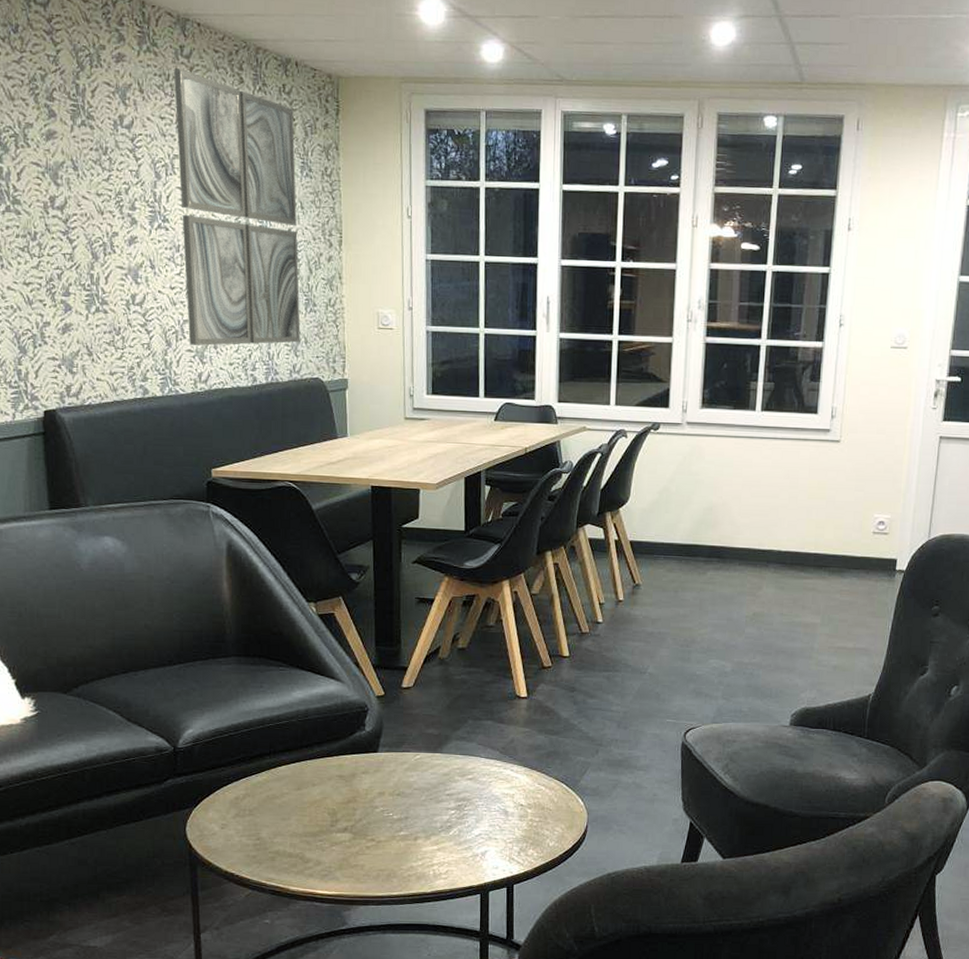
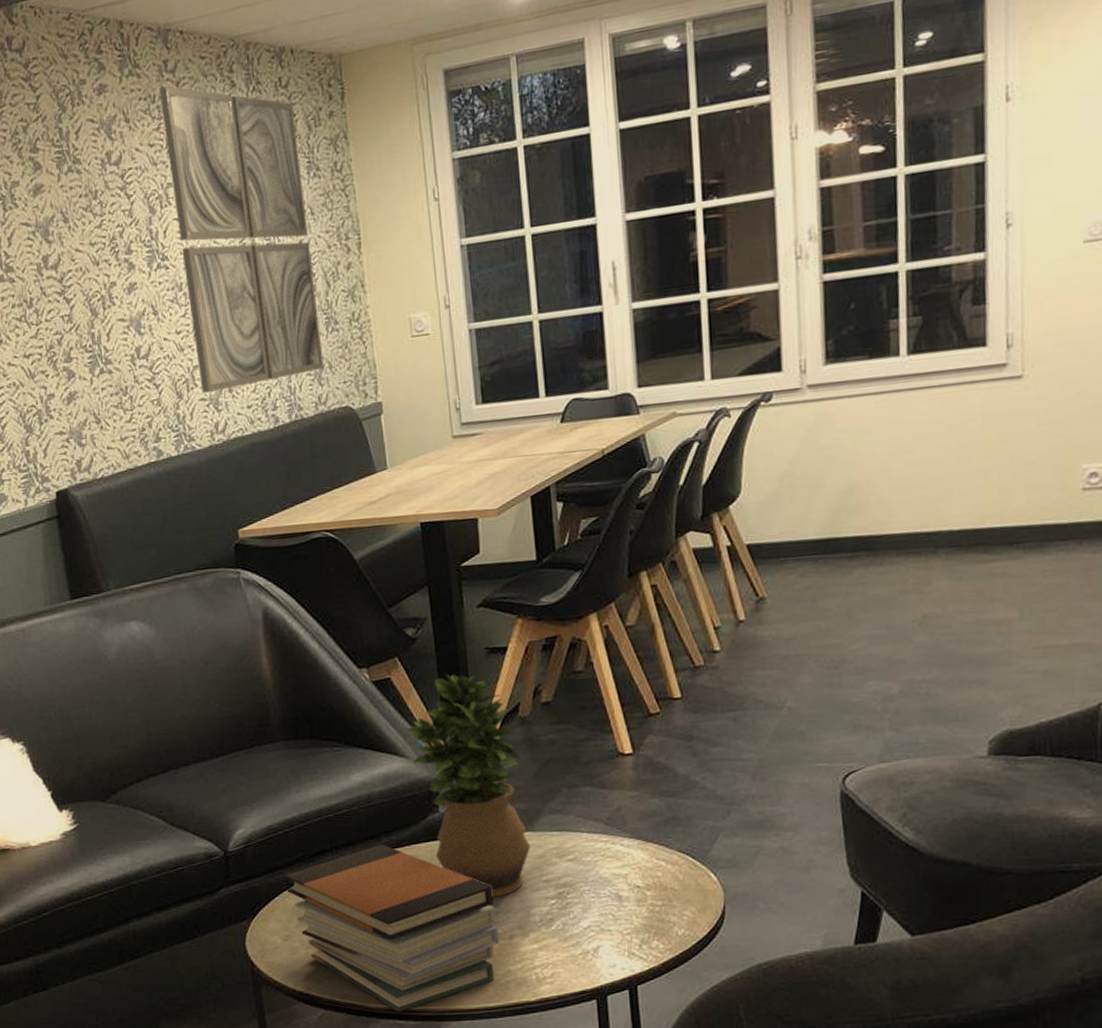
book stack: none [226,752,406,895] -> present [284,844,499,1012]
potted plant: none [343,616,439,805] -> present [406,674,531,898]

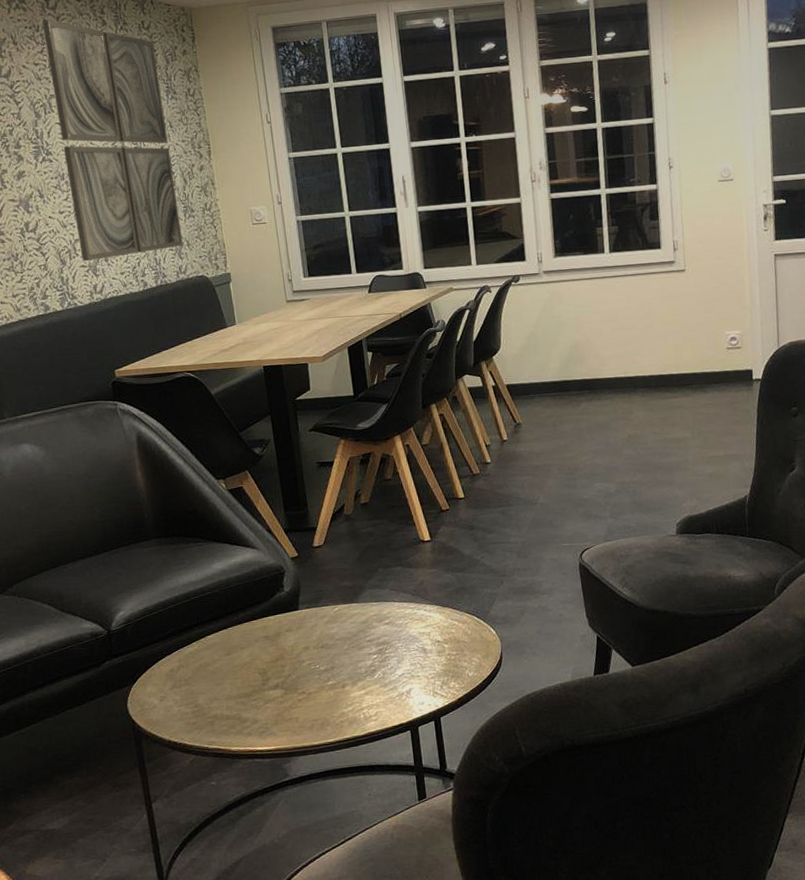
book stack: present [284,844,499,1012] -> none [159,618,335,752]
potted plant: present [406,674,531,898] -> none [256,483,357,656]

